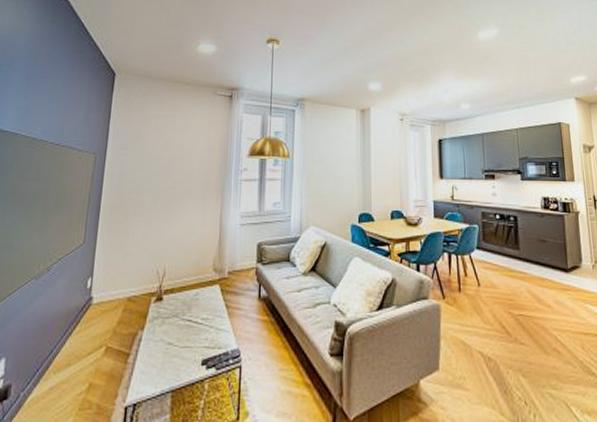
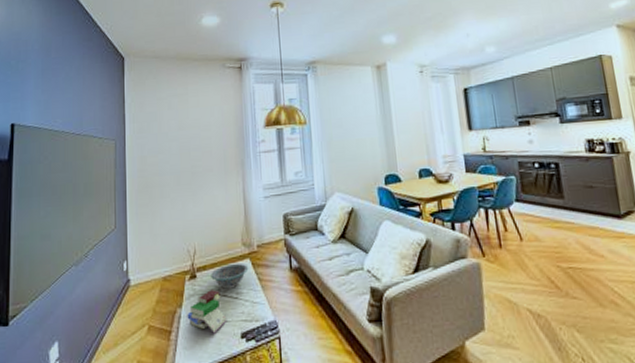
book: none [148,314,189,359] -> present [187,290,227,334]
decorative bowl: none [178,288,217,314] -> present [211,263,249,289]

